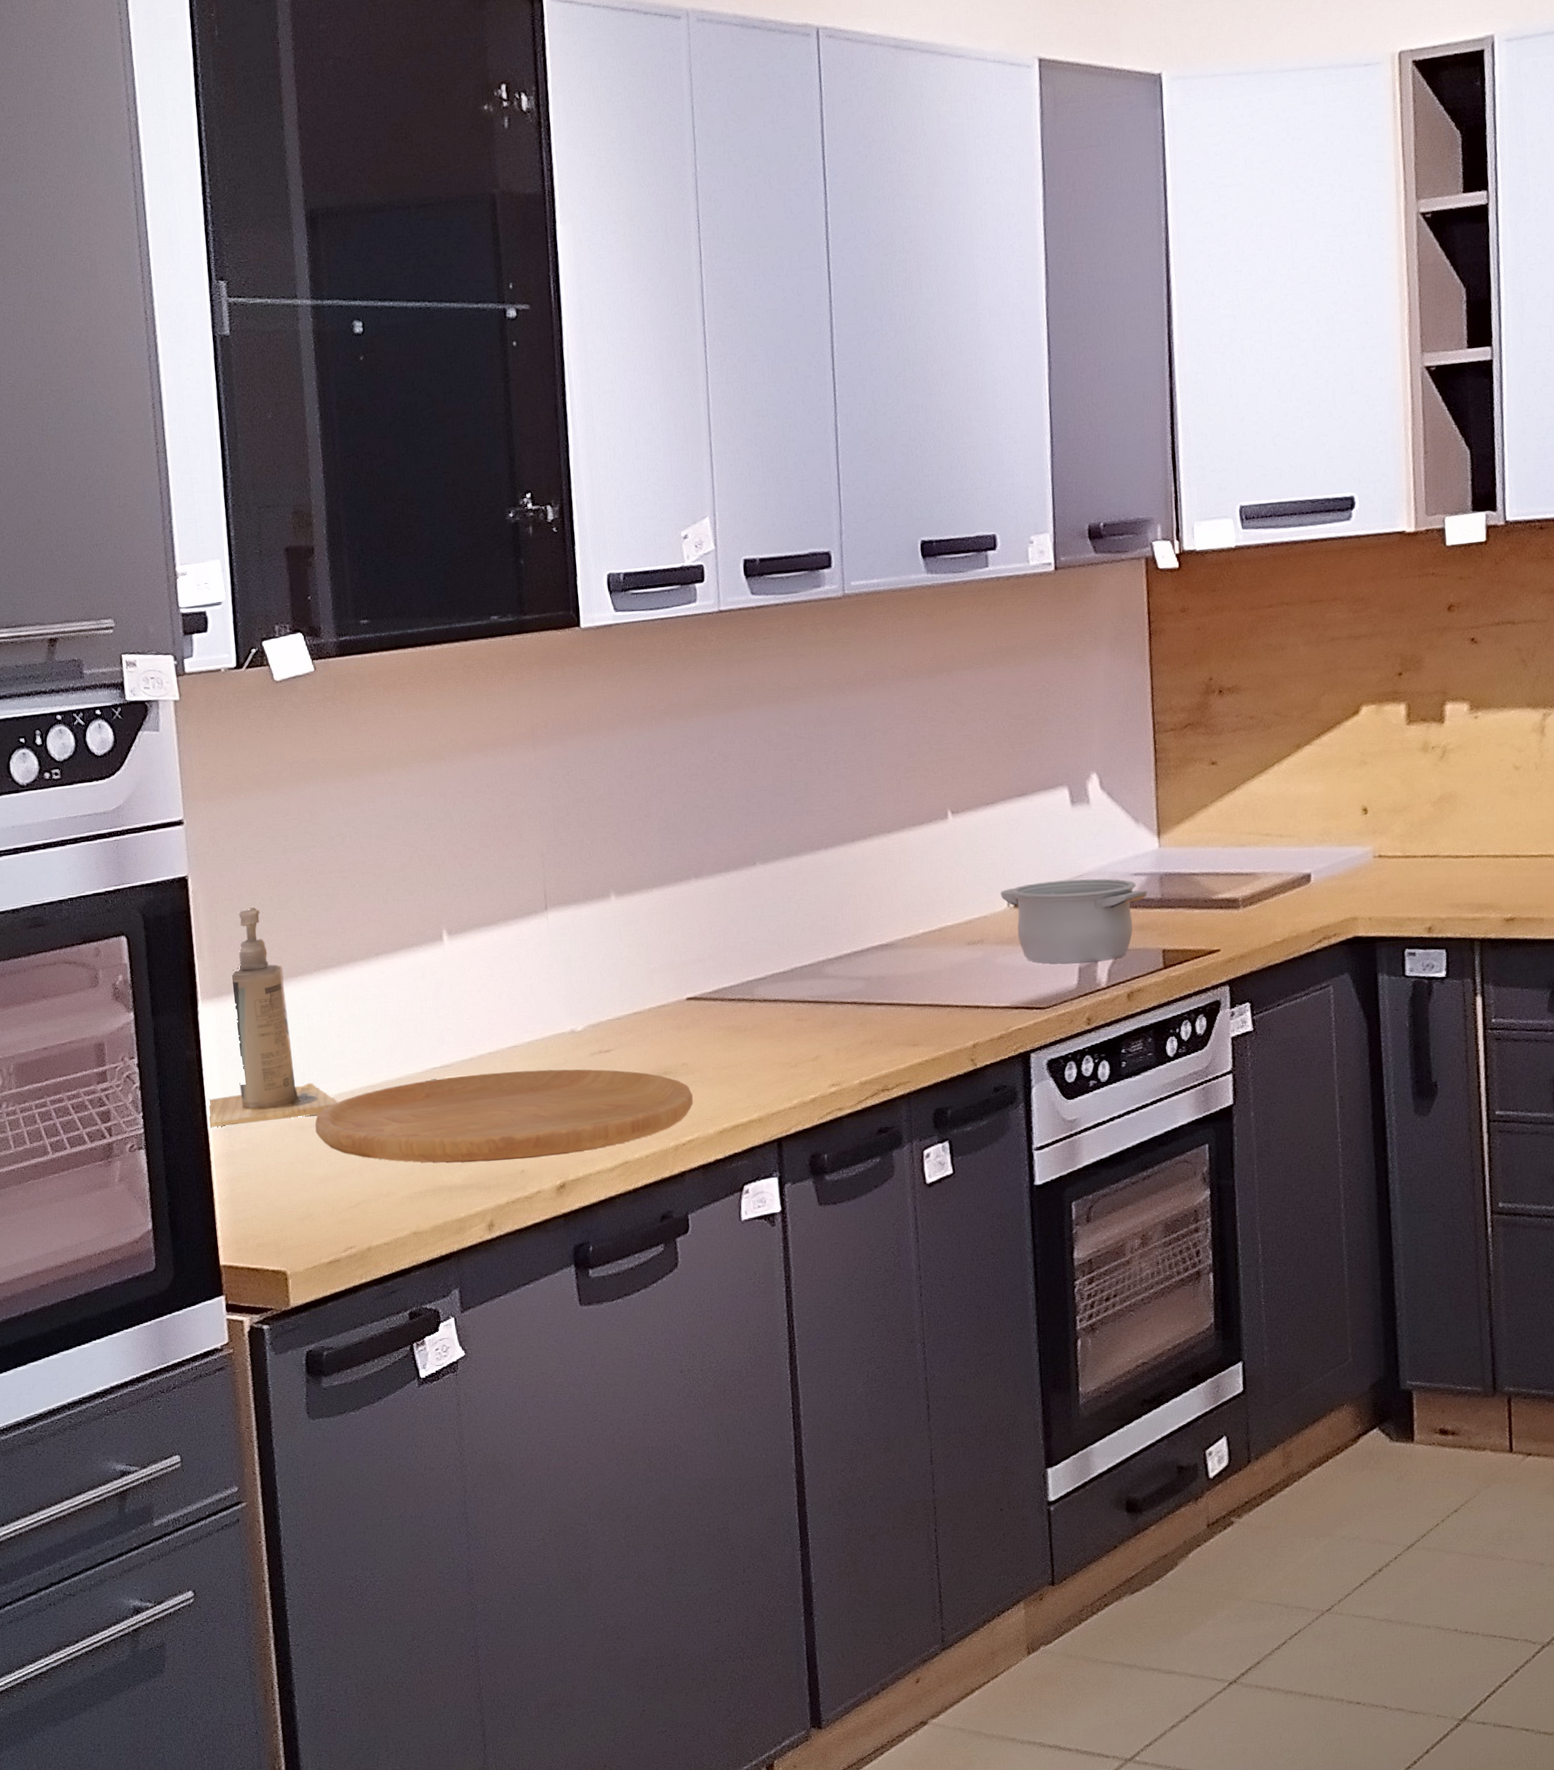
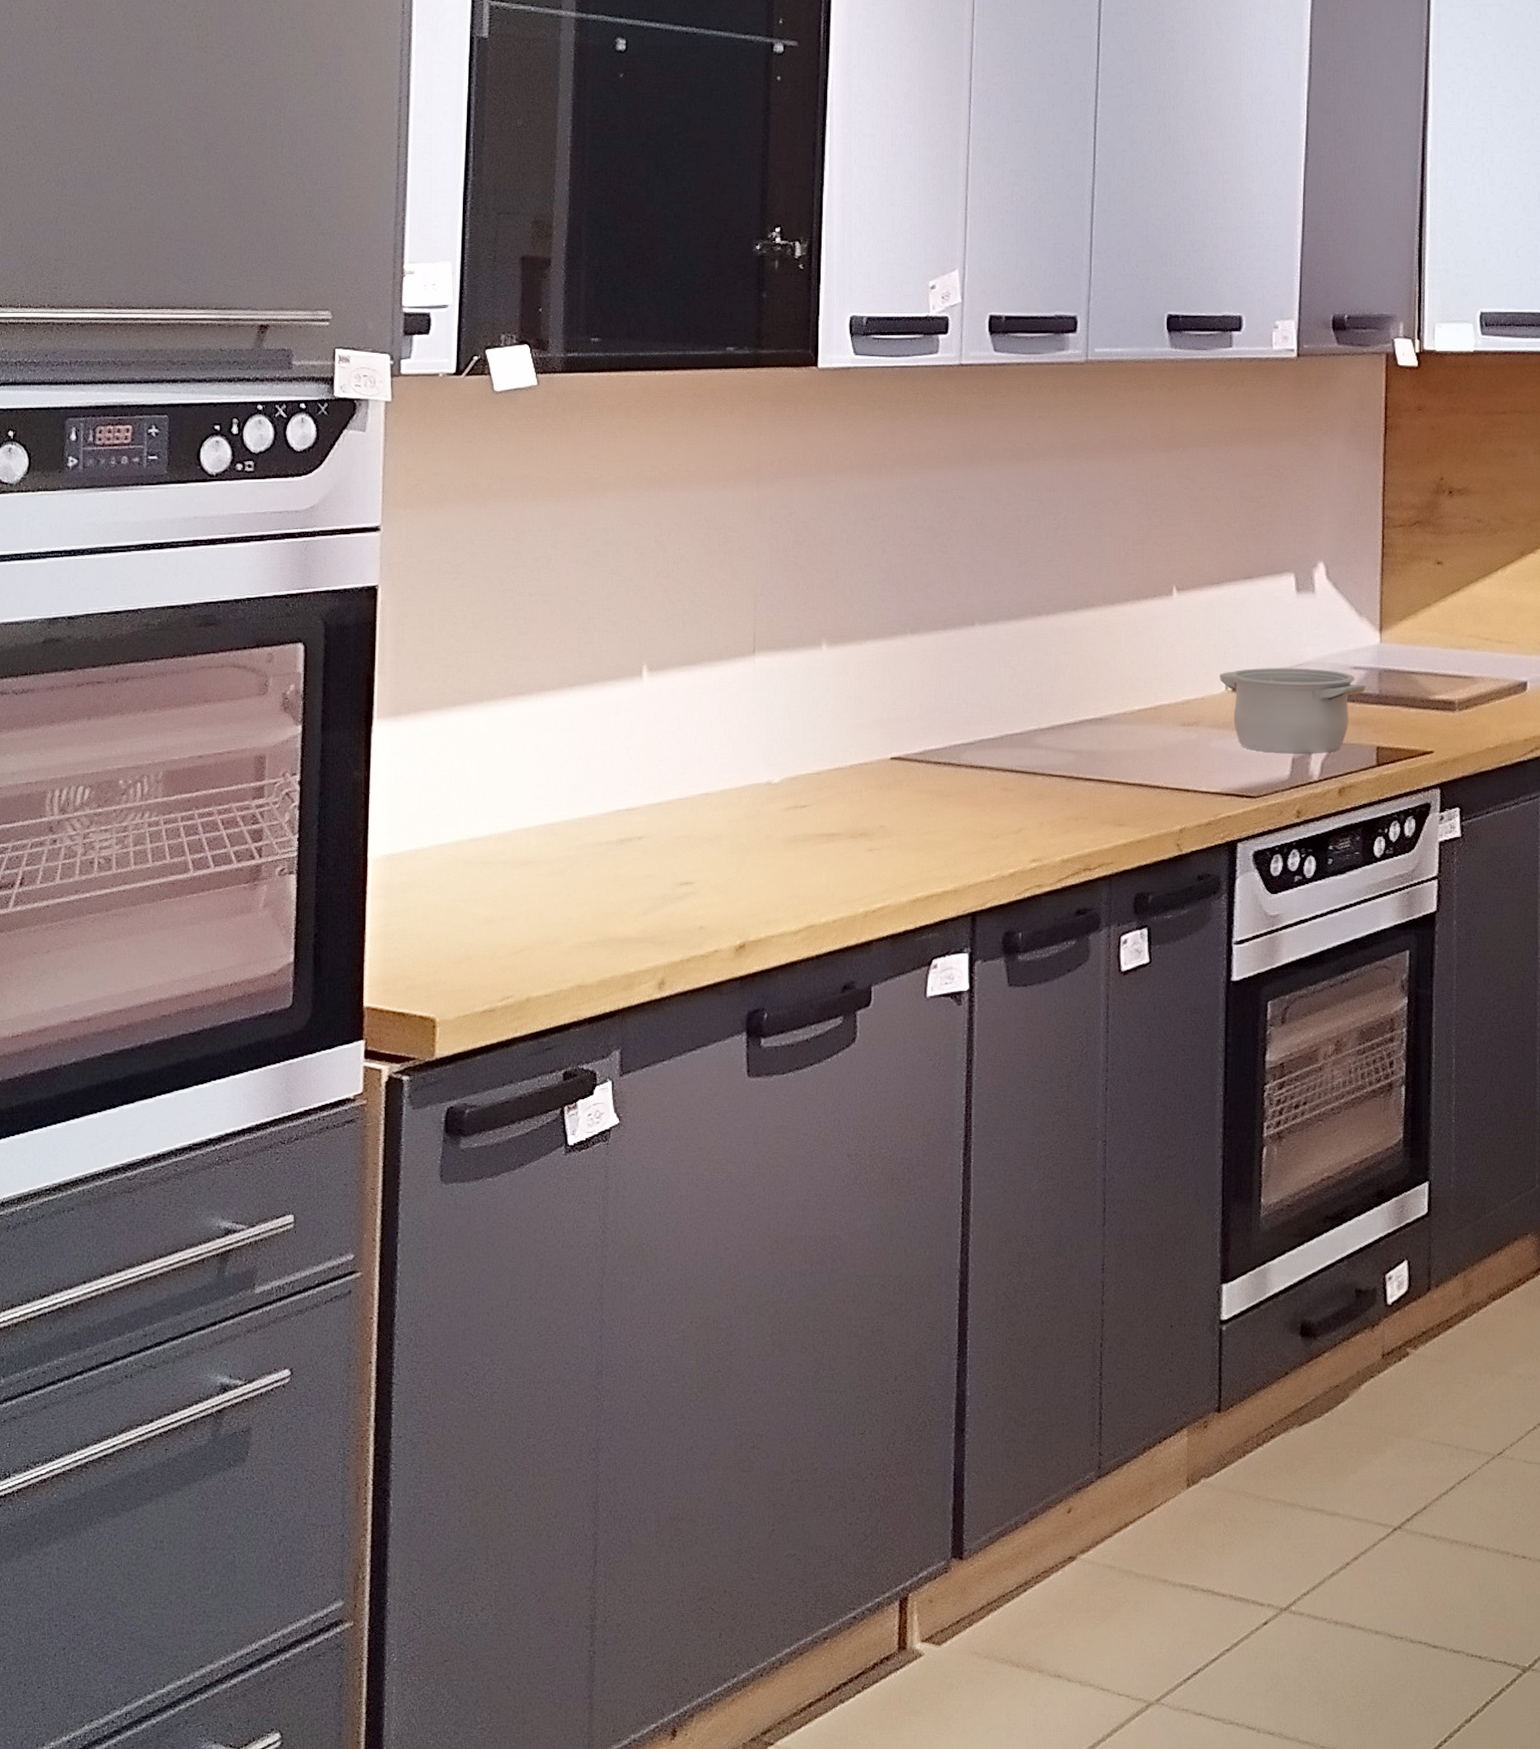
soap dispenser: present [208,907,338,1127] -> none [371,625,512,856]
cutting board: present [315,1069,693,1163] -> none [485,820,887,914]

